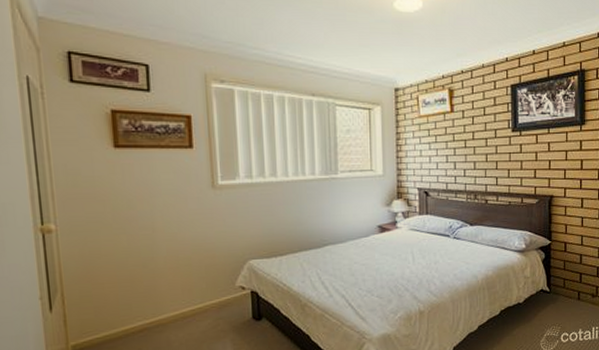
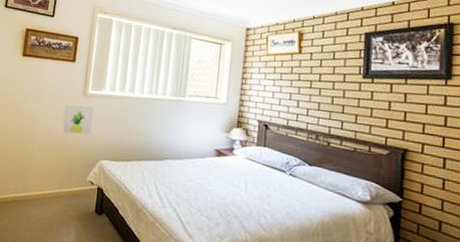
wall art: none [189,200,231,239] -> present [61,105,94,135]

